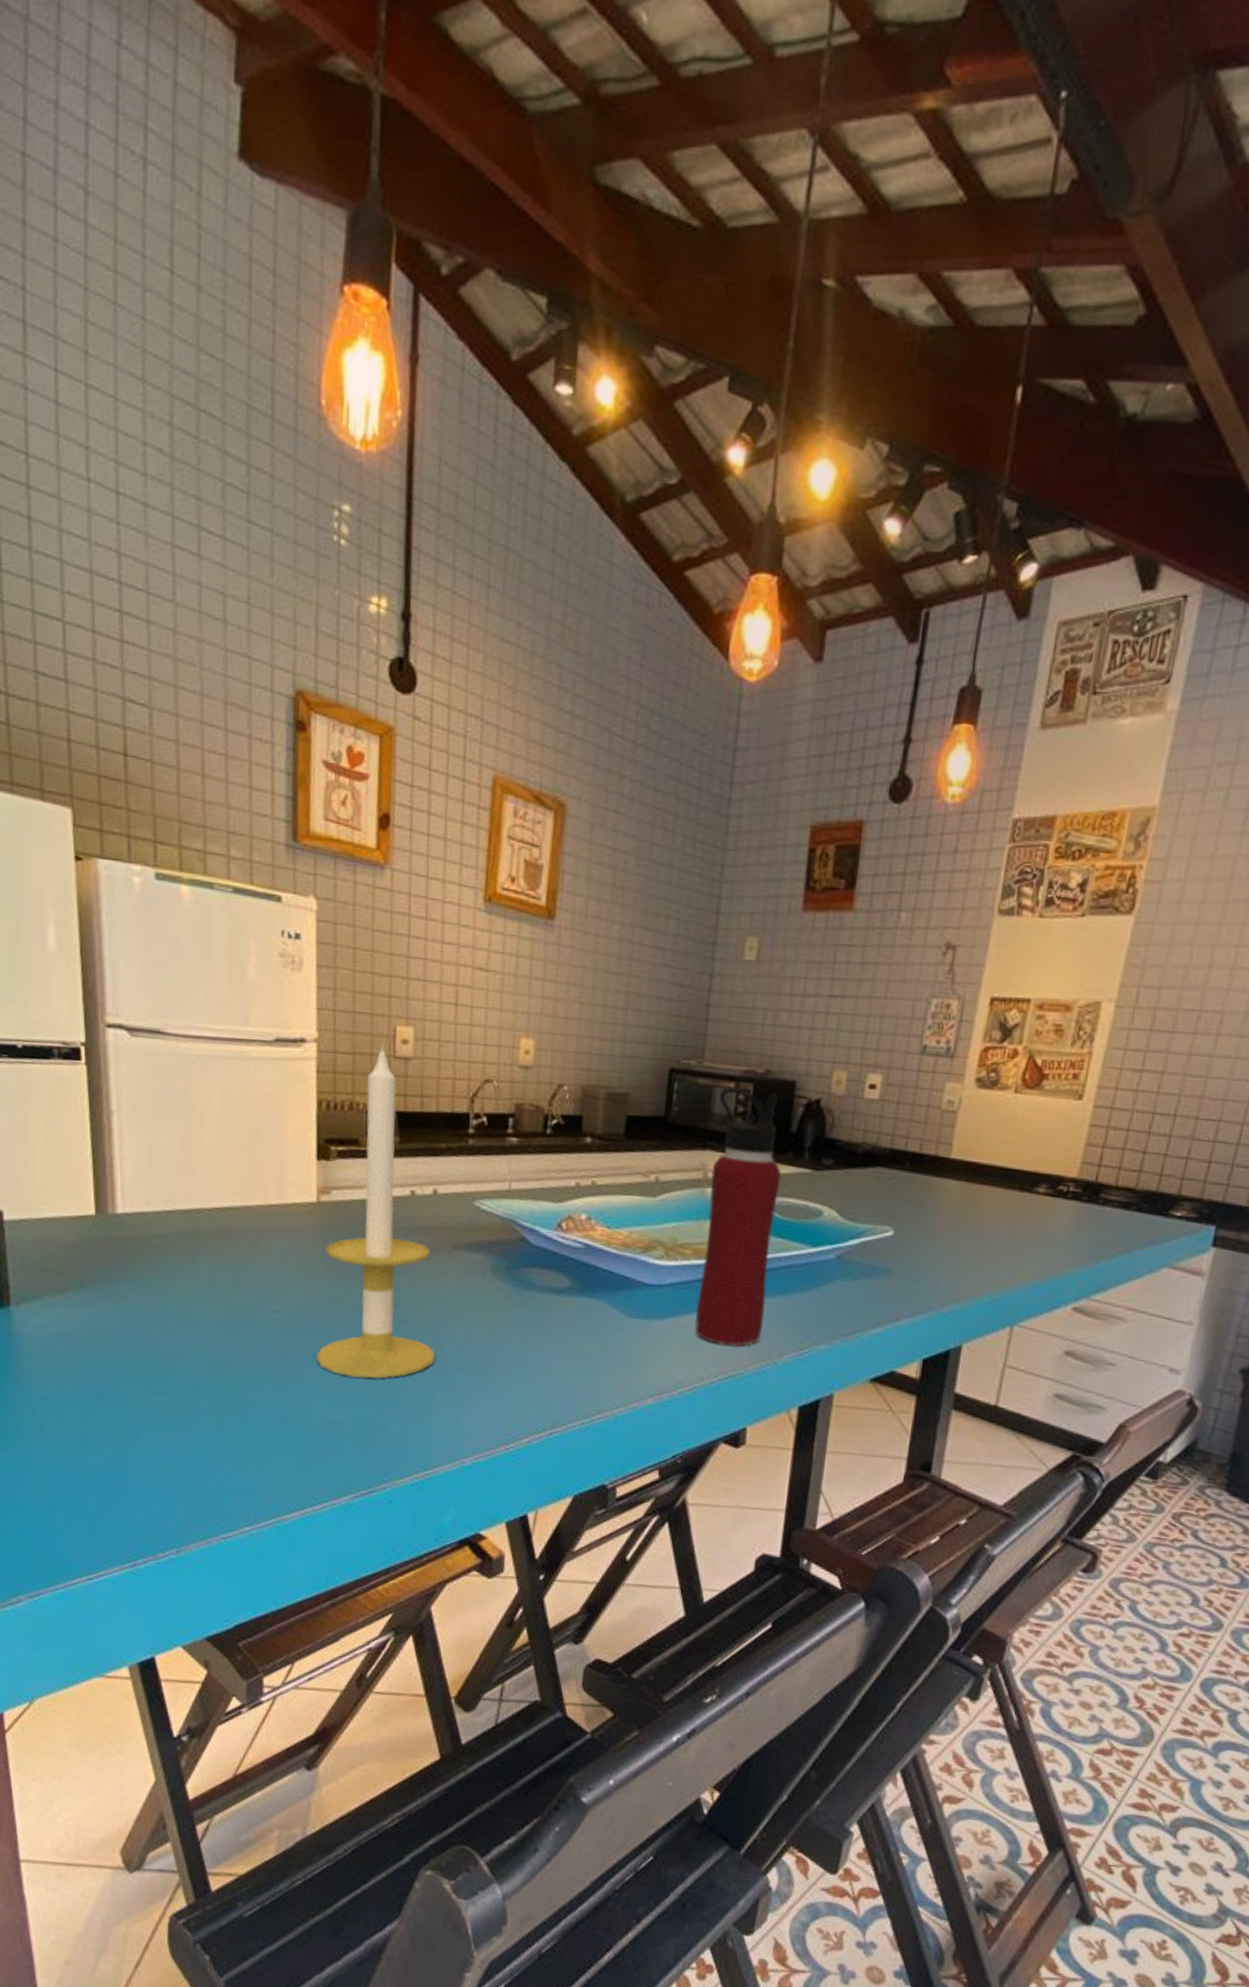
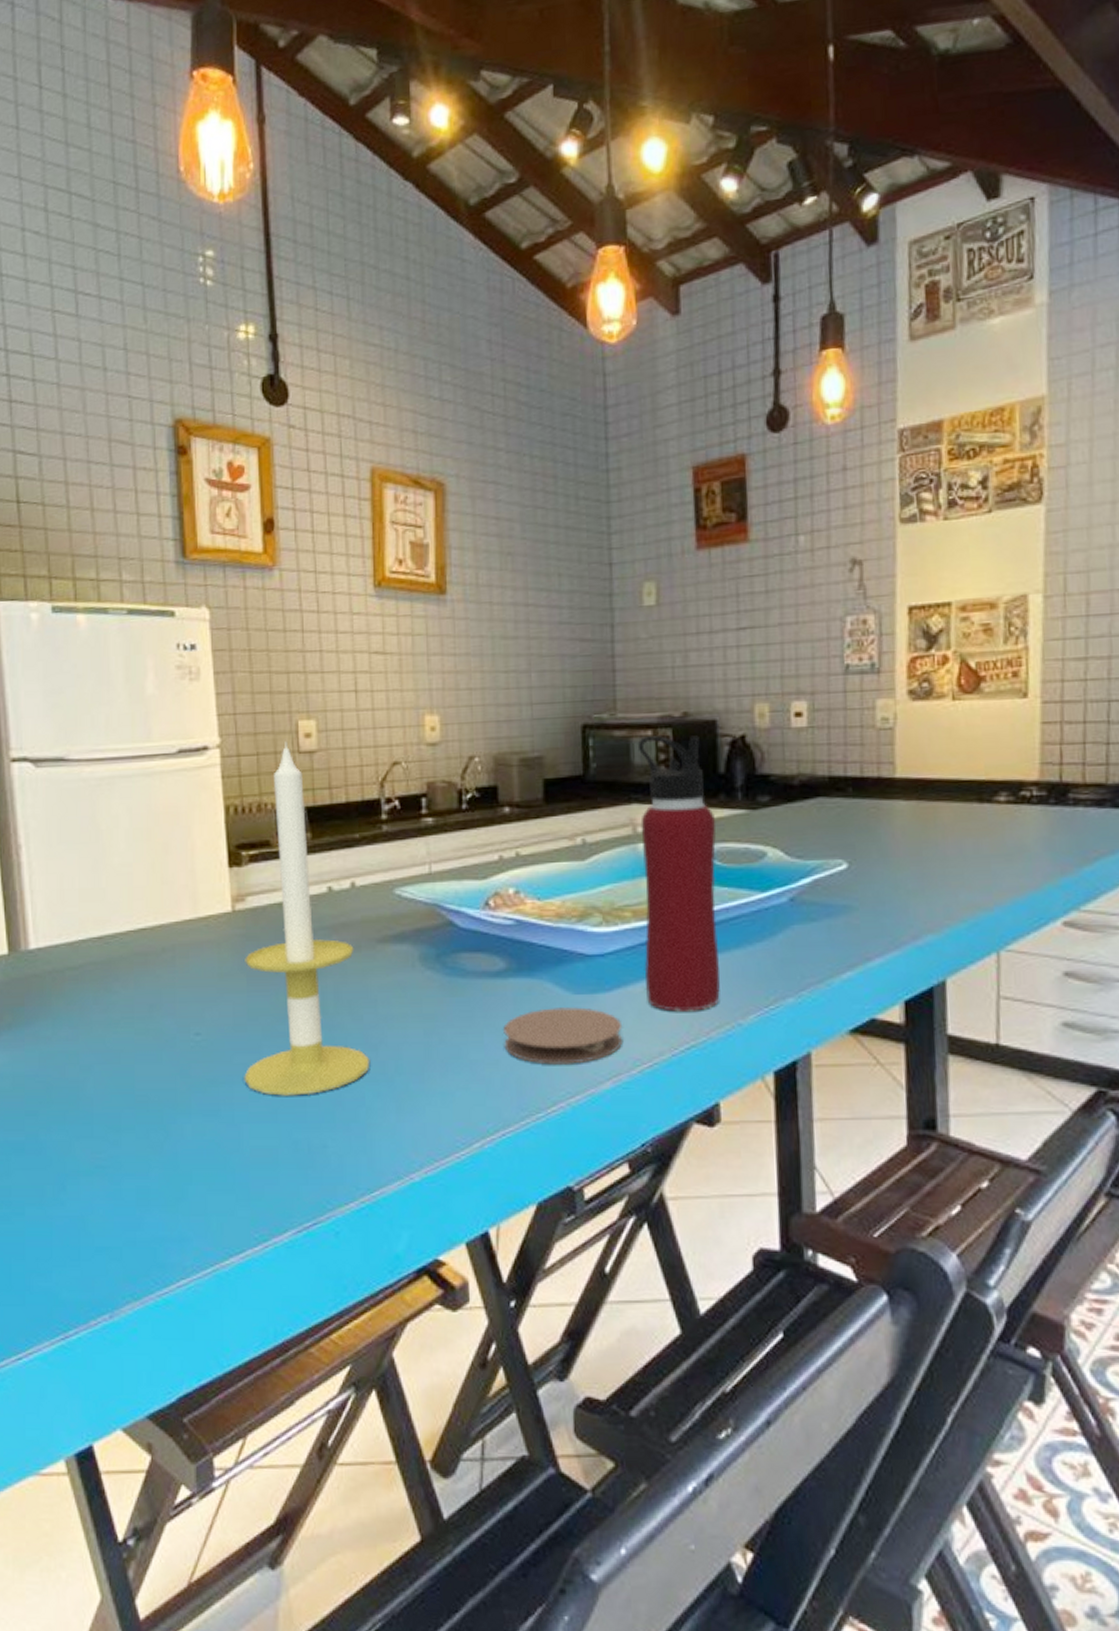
coaster: none [560,1327,670,1380] -> present [503,1007,624,1065]

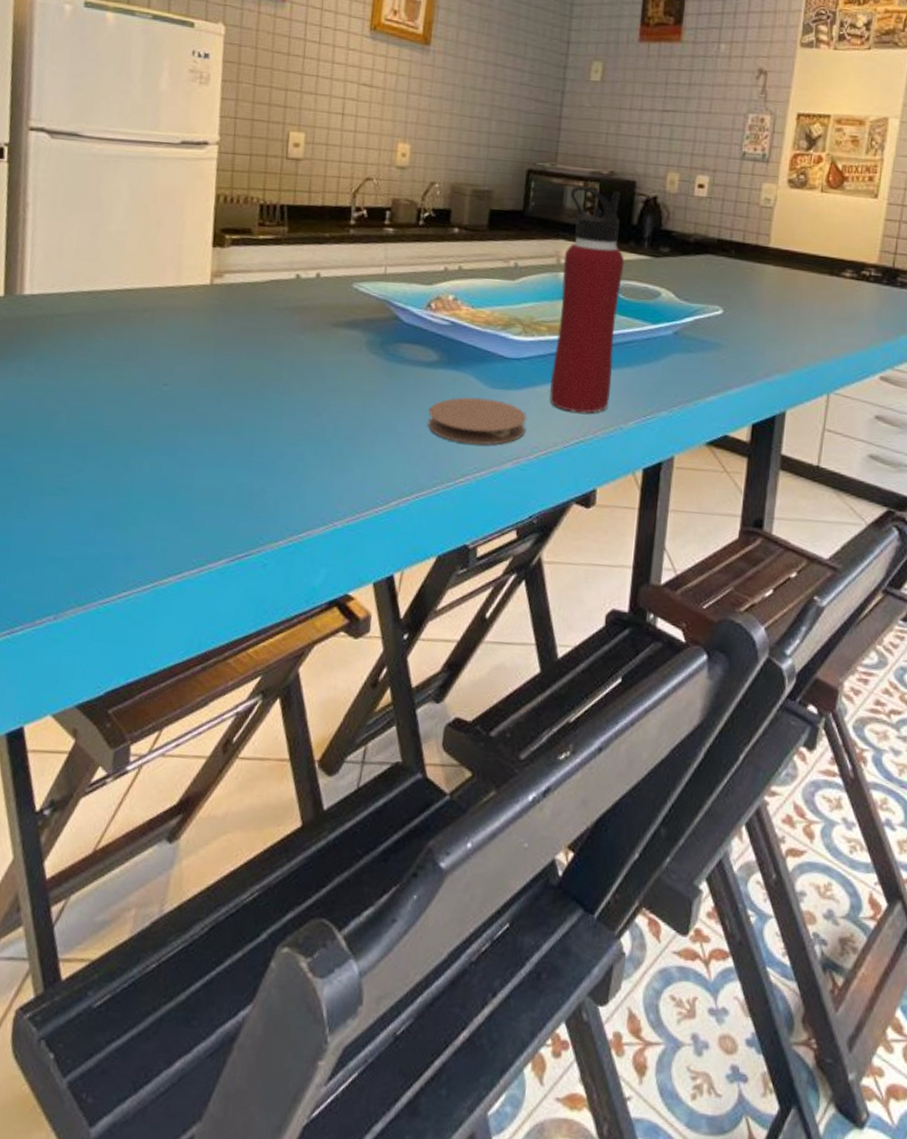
candle: present [244,741,370,1096] -> none [201,147,313,447]

